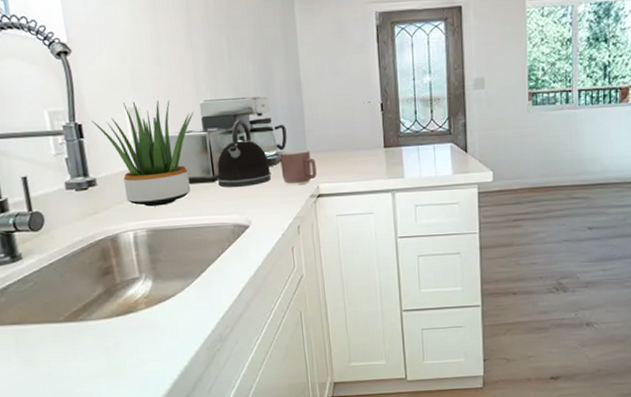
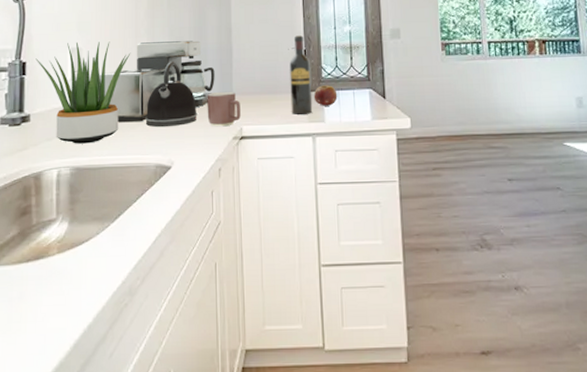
wine bottle: none [365,88,392,171] -> present [289,35,313,115]
fruit: none [392,140,417,162] -> present [313,85,338,106]

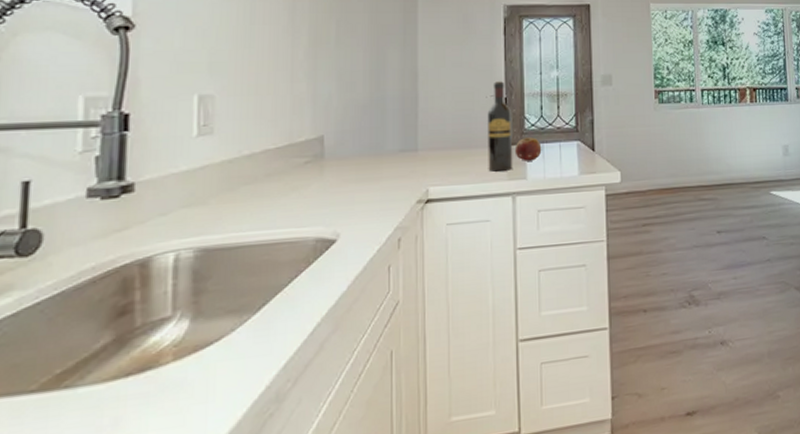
potted plant: present [36,41,131,144] -> none [144,87,285,219]
toaster: present [99,68,165,123] -> none [239,120,331,189]
coffee maker: present [137,40,215,107] -> none [292,86,396,166]
kettle: present [145,62,198,128] -> none [302,112,372,194]
mug: present [207,91,241,127] -> none [384,146,427,190]

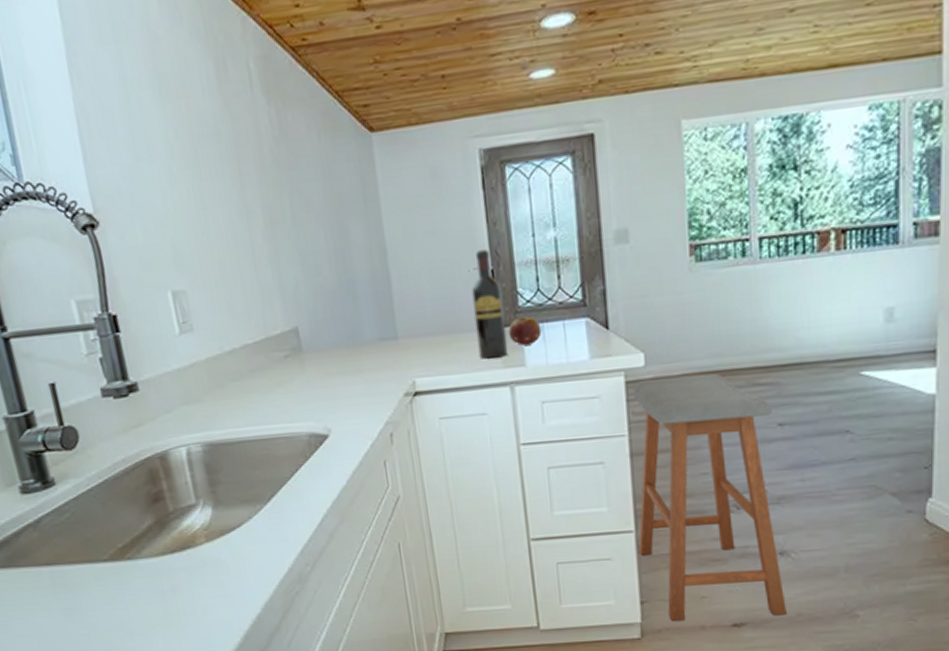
stool: none [610,189,727,414] -> present [632,373,786,621]

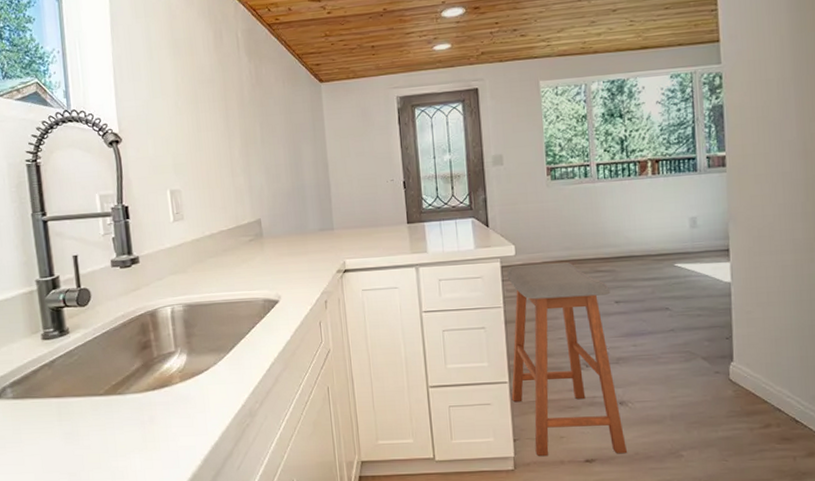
wine bottle: present [472,249,509,359] -> none [389,167,415,246]
fruit: present [508,316,542,345] -> none [415,216,440,237]

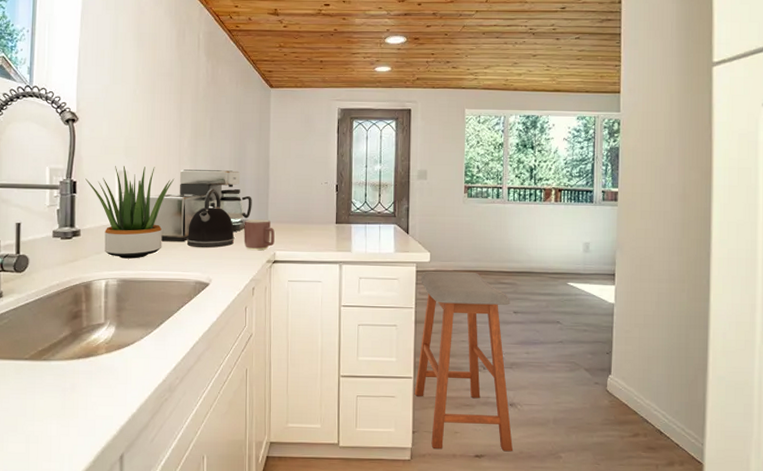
potted plant: none [137,182,230,283] -> present [85,165,175,259]
toaster: none [200,206,265,261] -> present [145,193,206,242]
coffee maker: none [234,177,315,243] -> present [180,169,252,231]
kettle: none [249,199,301,265] -> present [186,189,235,249]
mug: none [308,226,343,262] -> present [244,219,275,251]

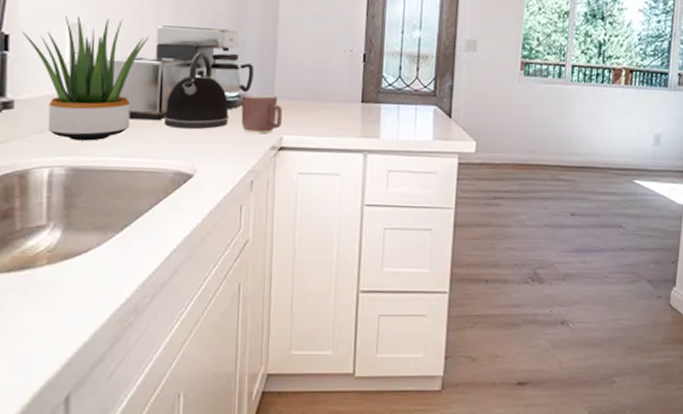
stool: present [414,271,513,452] -> none [449,163,568,378]

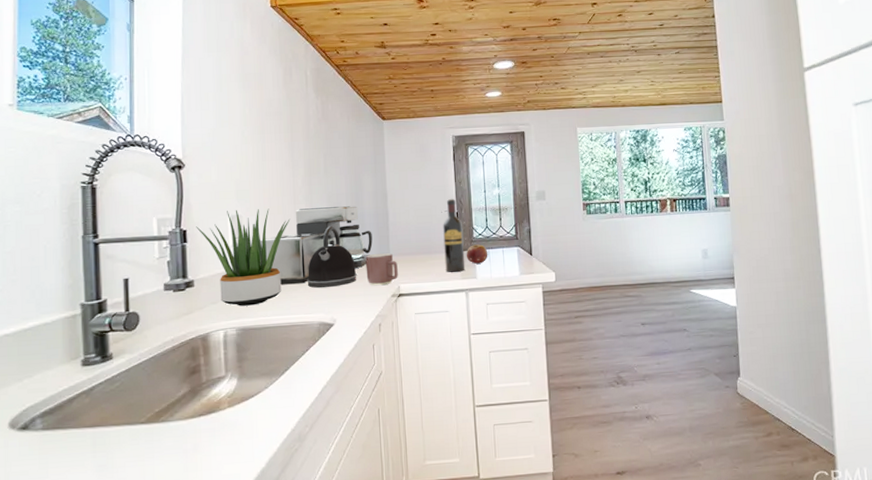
wine bottle: none [342,36,370,128] -> present [443,199,466,272]
fruit: none [369,97,398,121] -> present [466,244,488,264]

